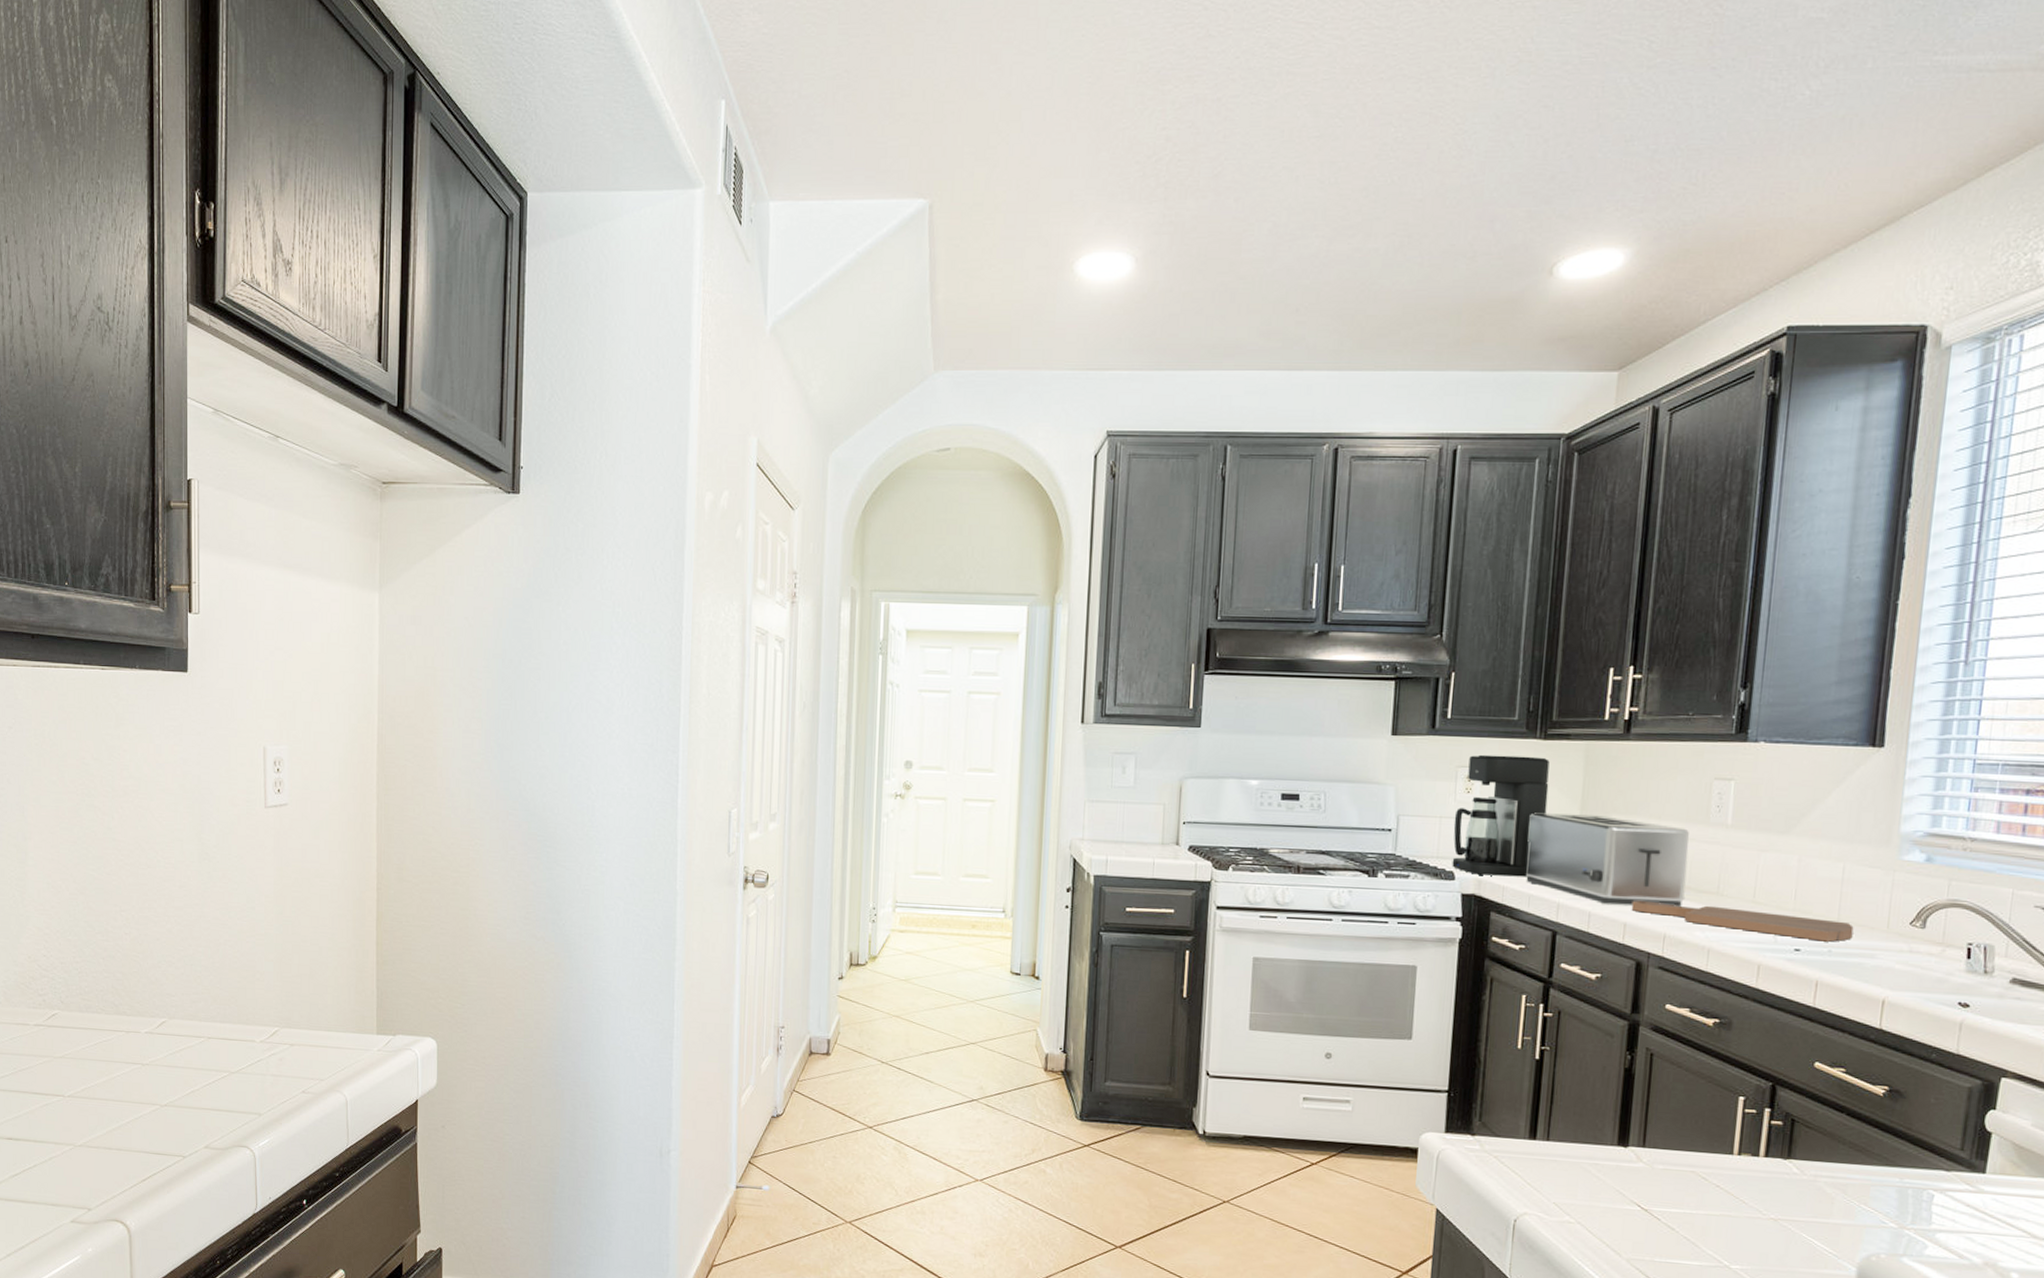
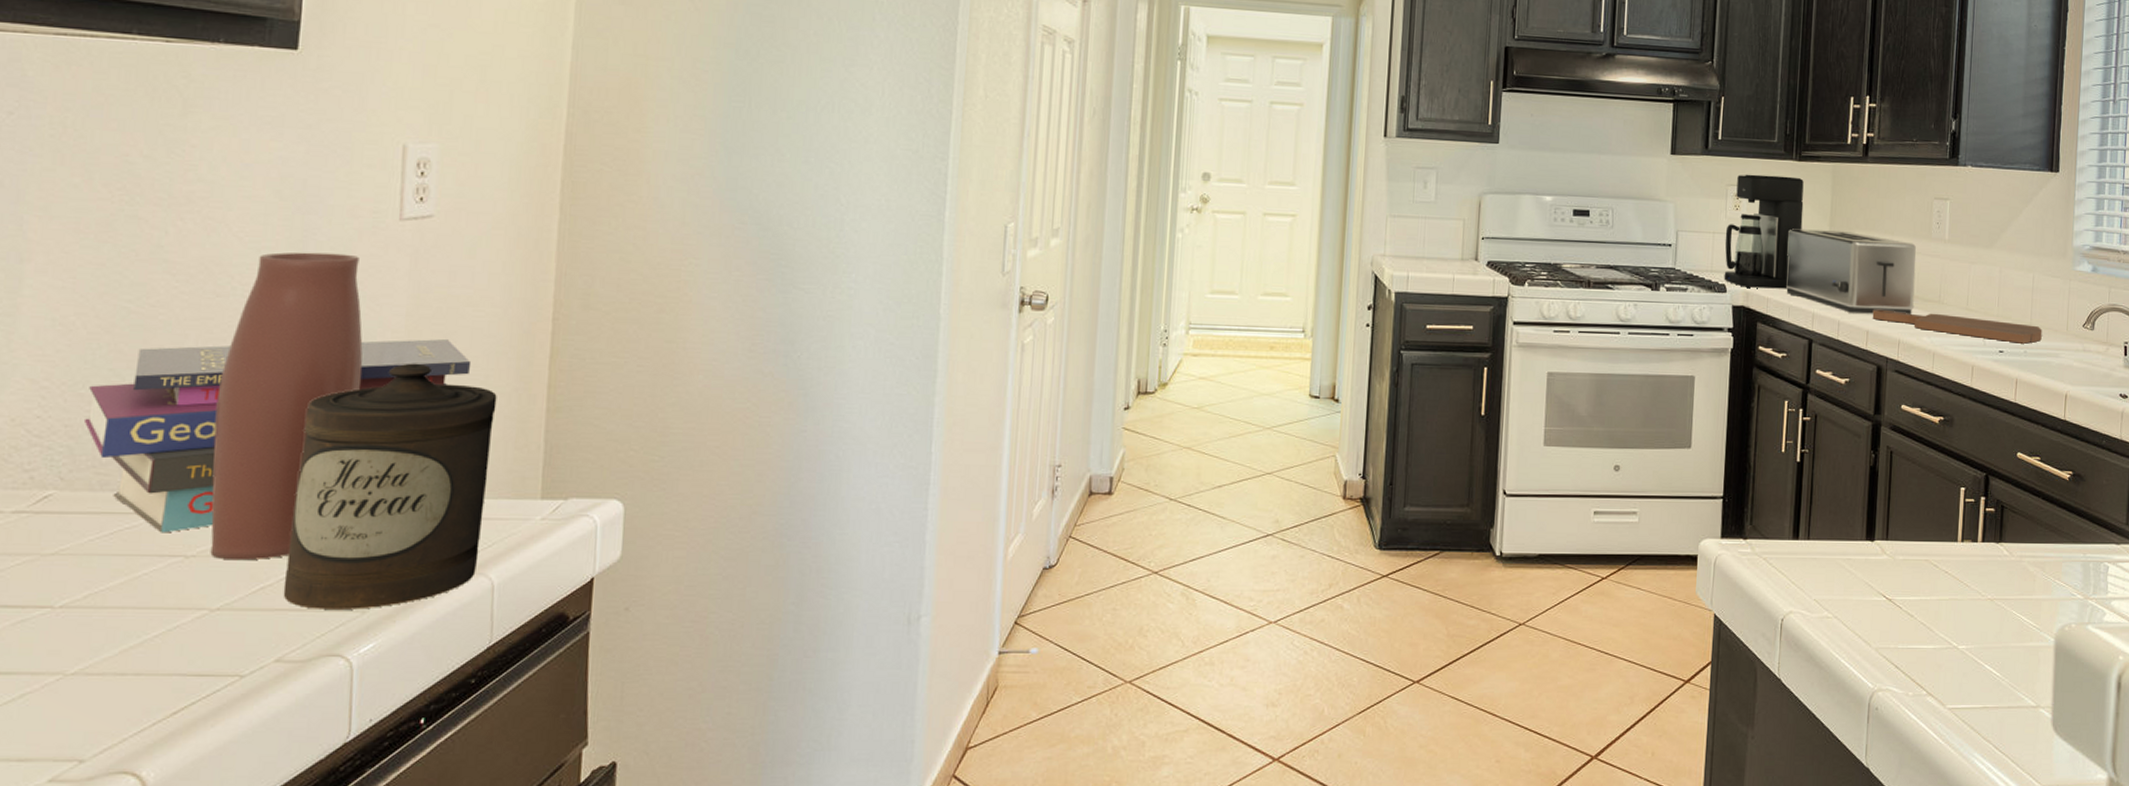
books: none [72,903,321,1046] -> present [83,339,472,533]
vase: none [154,833,247,1070] -> present [210,252,363,561]
canister: none [206,922,341,1113] -> present [283,363,497,610]

